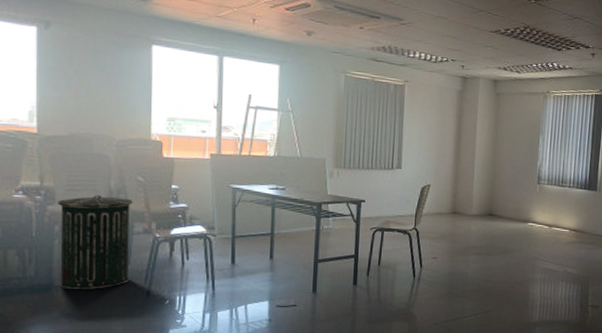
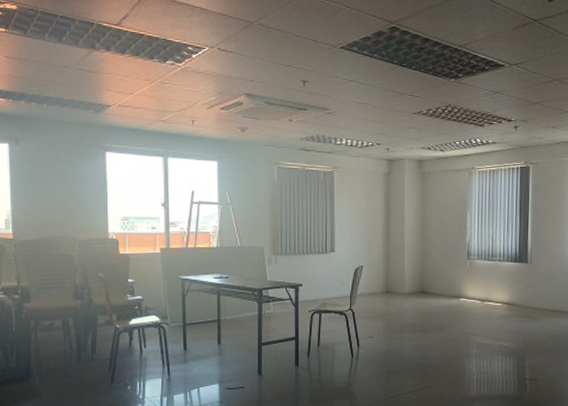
trash can: present [57,194,134,290] -> none [32,291,97,379]

